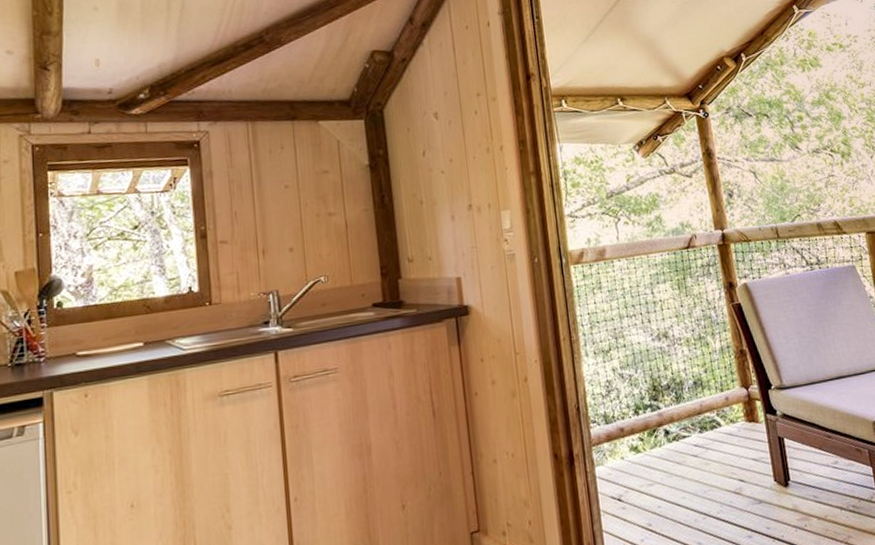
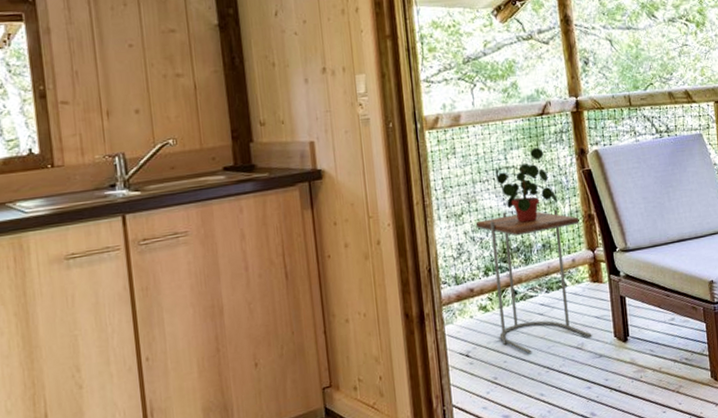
side table: none [623,344,751,499] -> present [475,209,592,355]
potted plant: none [642,281,707,359] -> present [495,147,557,223]

